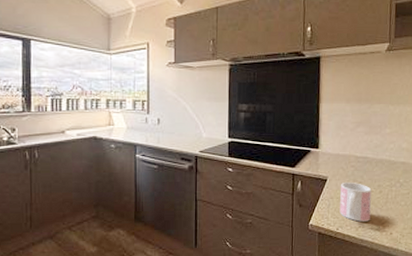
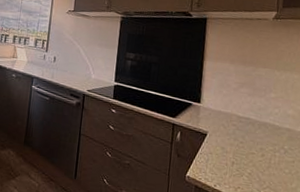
mug: present [339,182,372,222] -> none [218,139,253,184]

